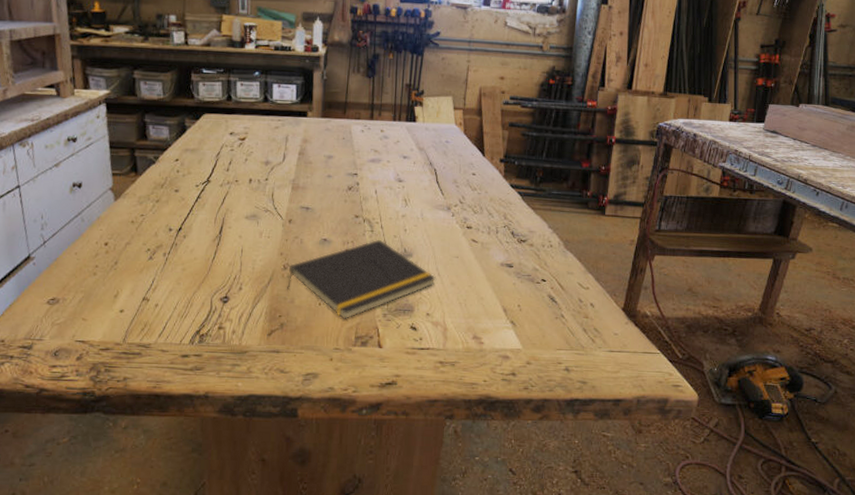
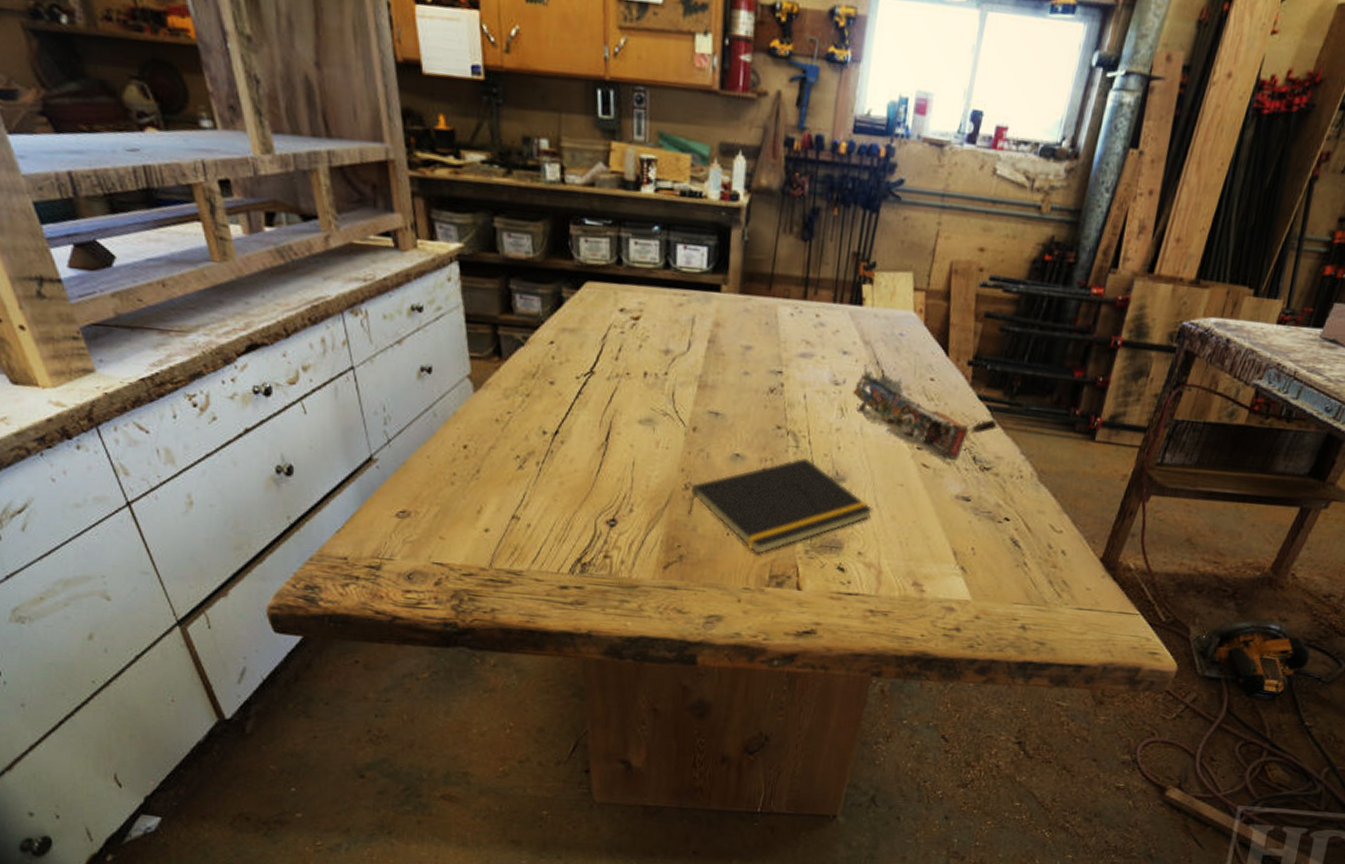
architectural model: none [405,164,529,242] -> present [843,363,998,469]

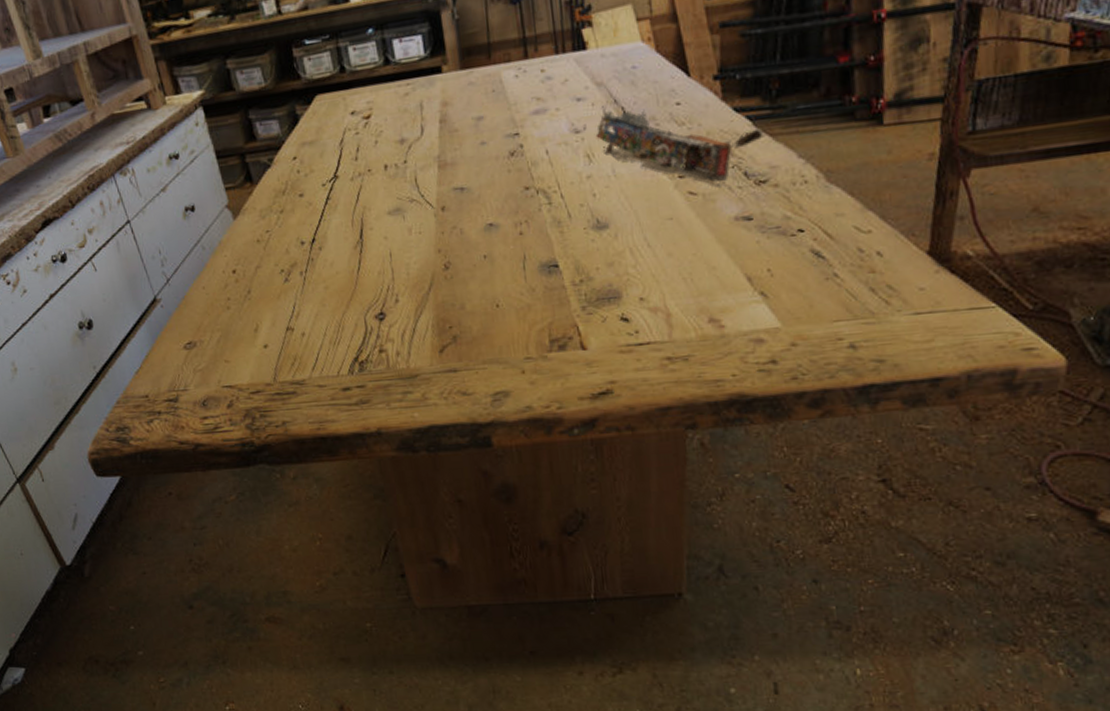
notepad: present [688,457,873,554] -> none [450,212,645,320]

